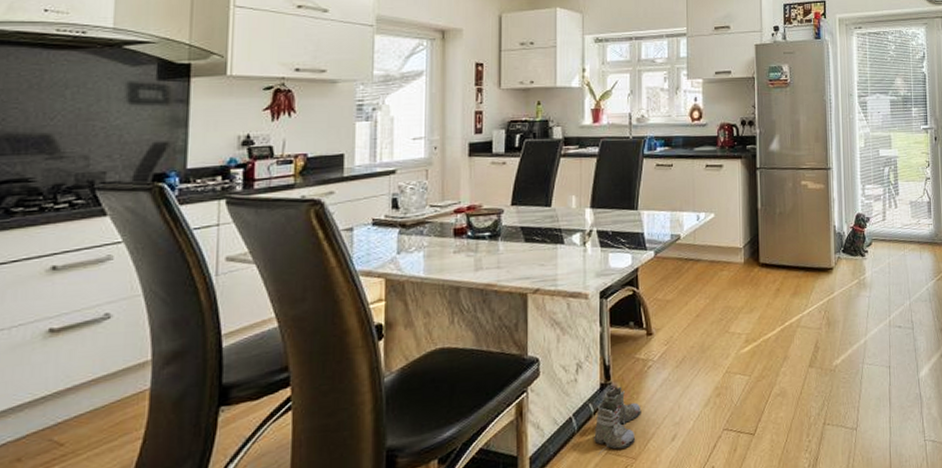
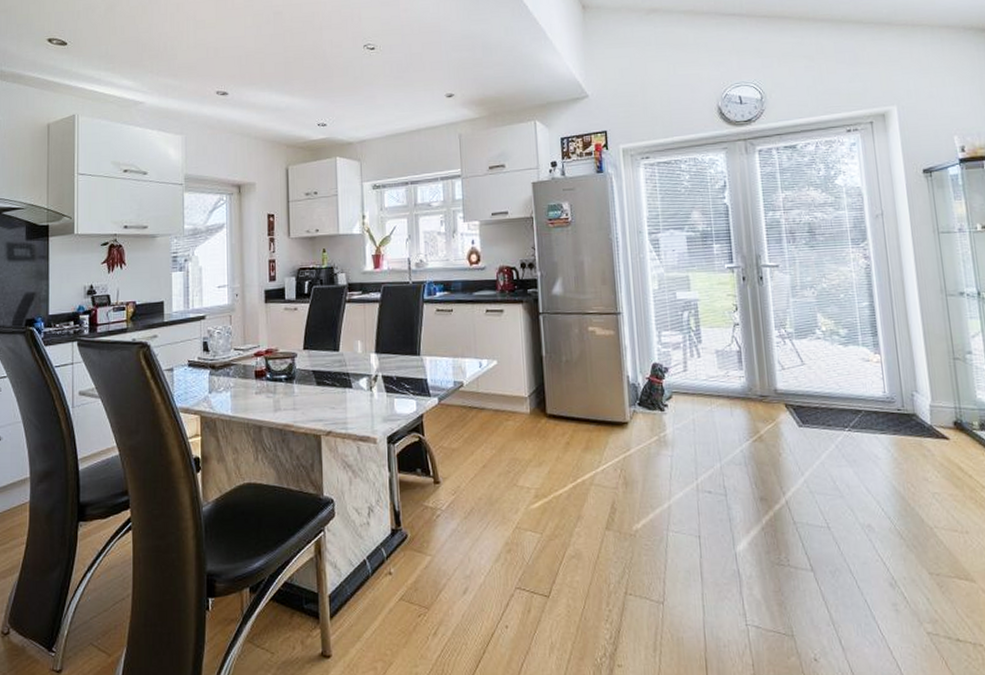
boots: present [594,386,641,455] -> none [387,533,432,600]

